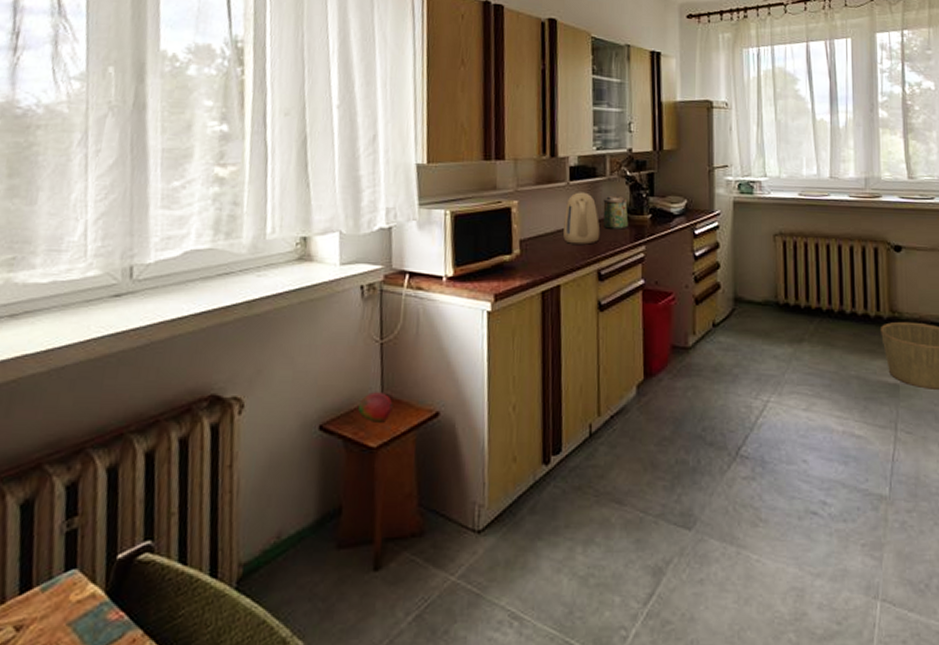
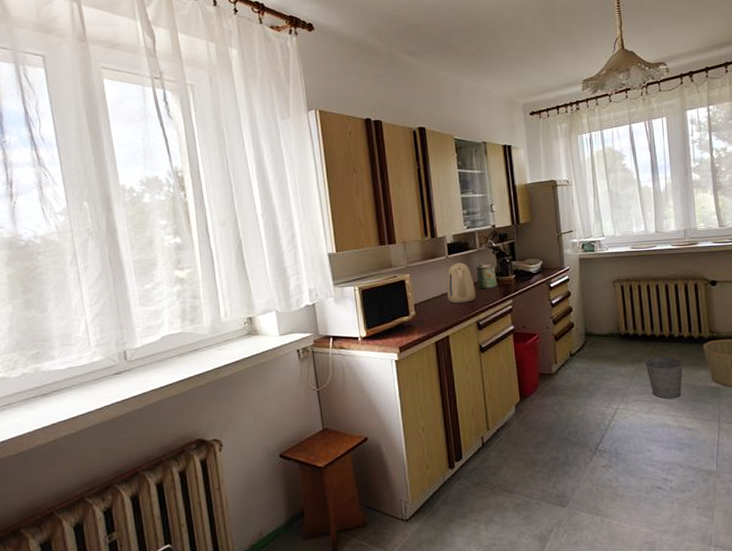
fruit: present [357,392,393,423] -> none [306,427,332,449]
bucket: none [806,337,855,395] -> present [645,356,683,399]

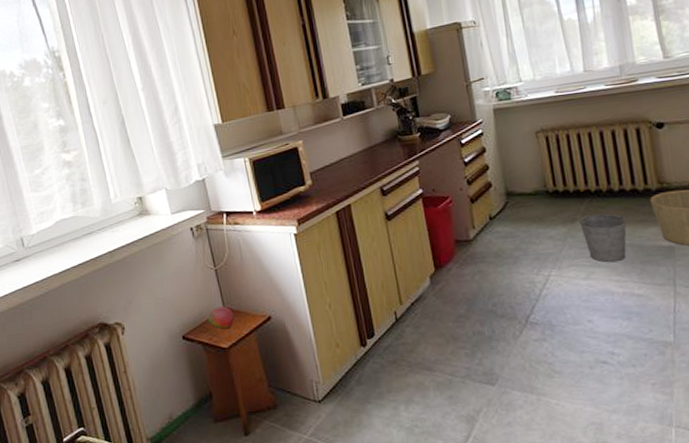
fruit: none [306,427,332,449] -> present [207,306,235,330]
kettle: present [447,263,477,304] -> none [343,123,378,169]
canister: present [476,262,498,289] -> none [375,121,401,152]

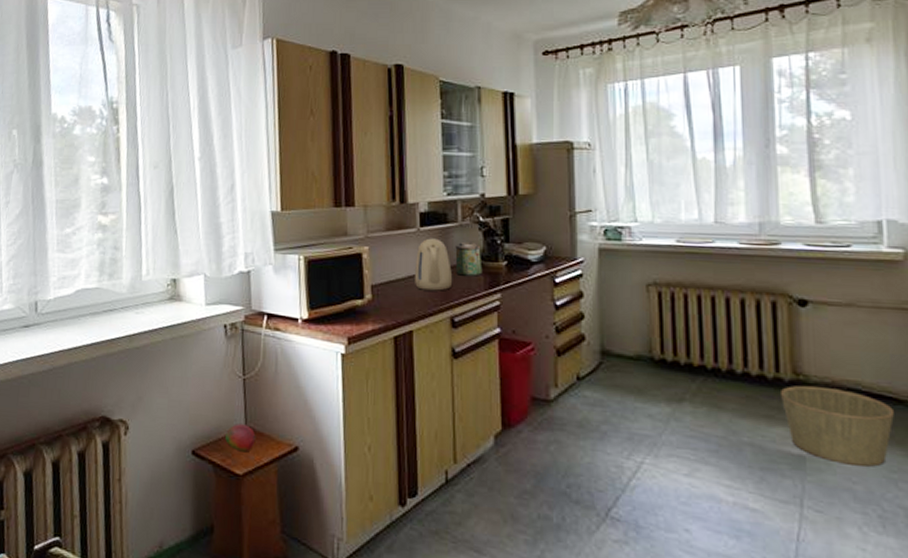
kettle: none [343,123,378,169] -> present [415,238,453,291]
canister: none [375,121,401,152] -> present [455,241,483,277]
bucket: present [579,213,627,263] -> none [687,397,748,462]

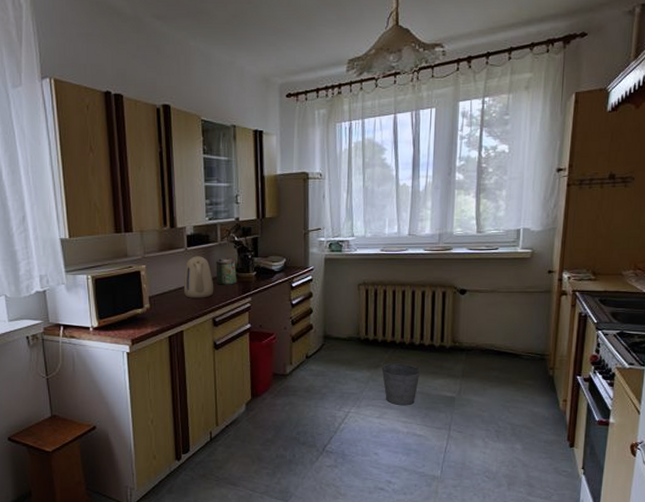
fruit: present [224,424,256,452] -> none [34,414,61,435]
bucket: none [687,397,748,462] -> present [381,363,421,406]
basket: present [779,385,894,467] -> none [442,349,512,400]

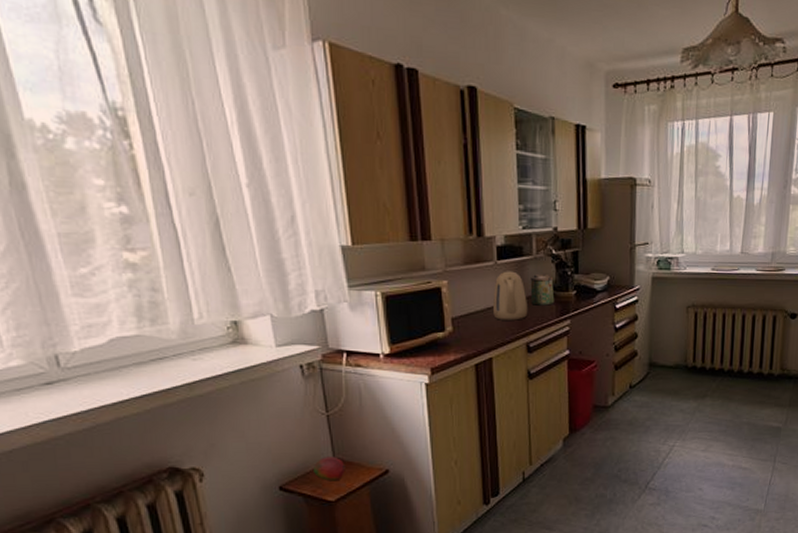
fruit: none [34,414,61,435] -> present [312,457,346,481]
bucket: present [381,363,421,406] -> none [708,392,748,438]

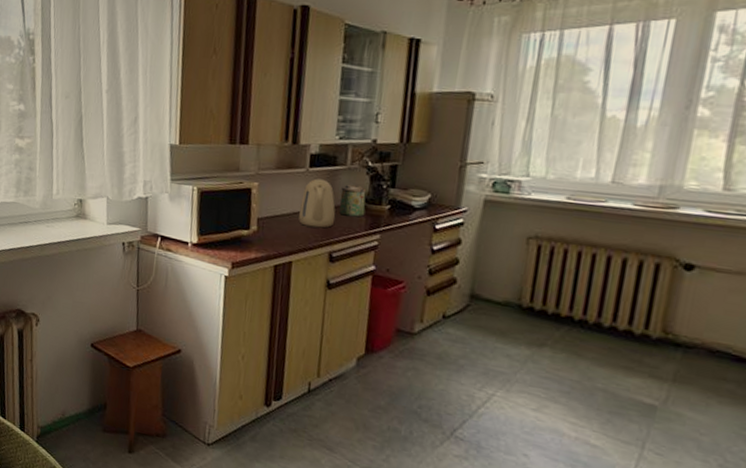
fruit: present [312,457,346,481] -> none [118,326,145,350]

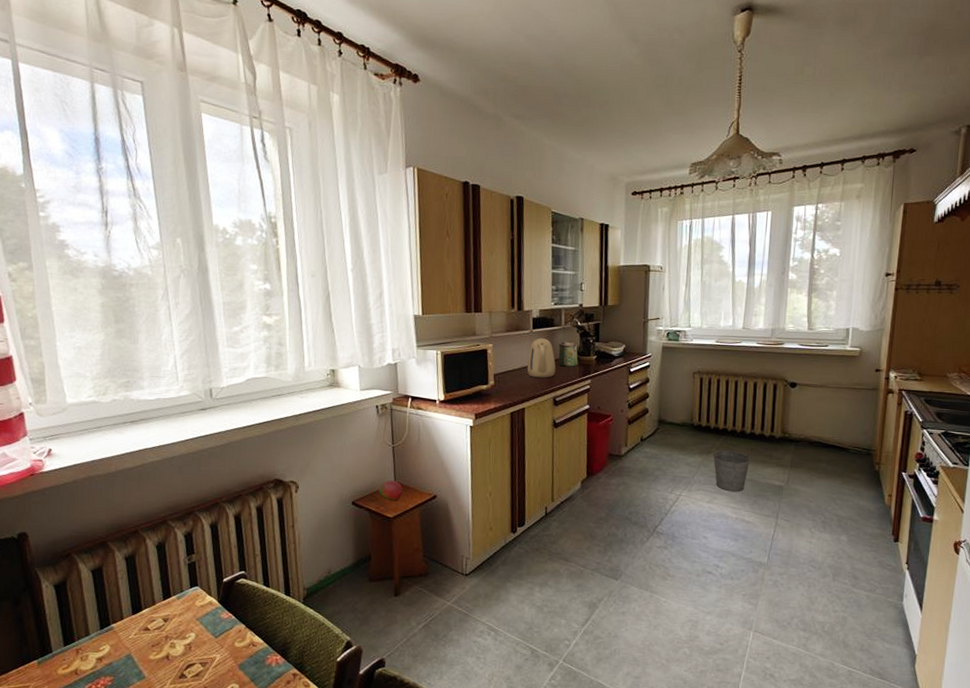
fruit: none [118,326,145,350] -> present [378,480,403,501]
bucket: none [547,343,607,404] -> present [713,450,751,492]

